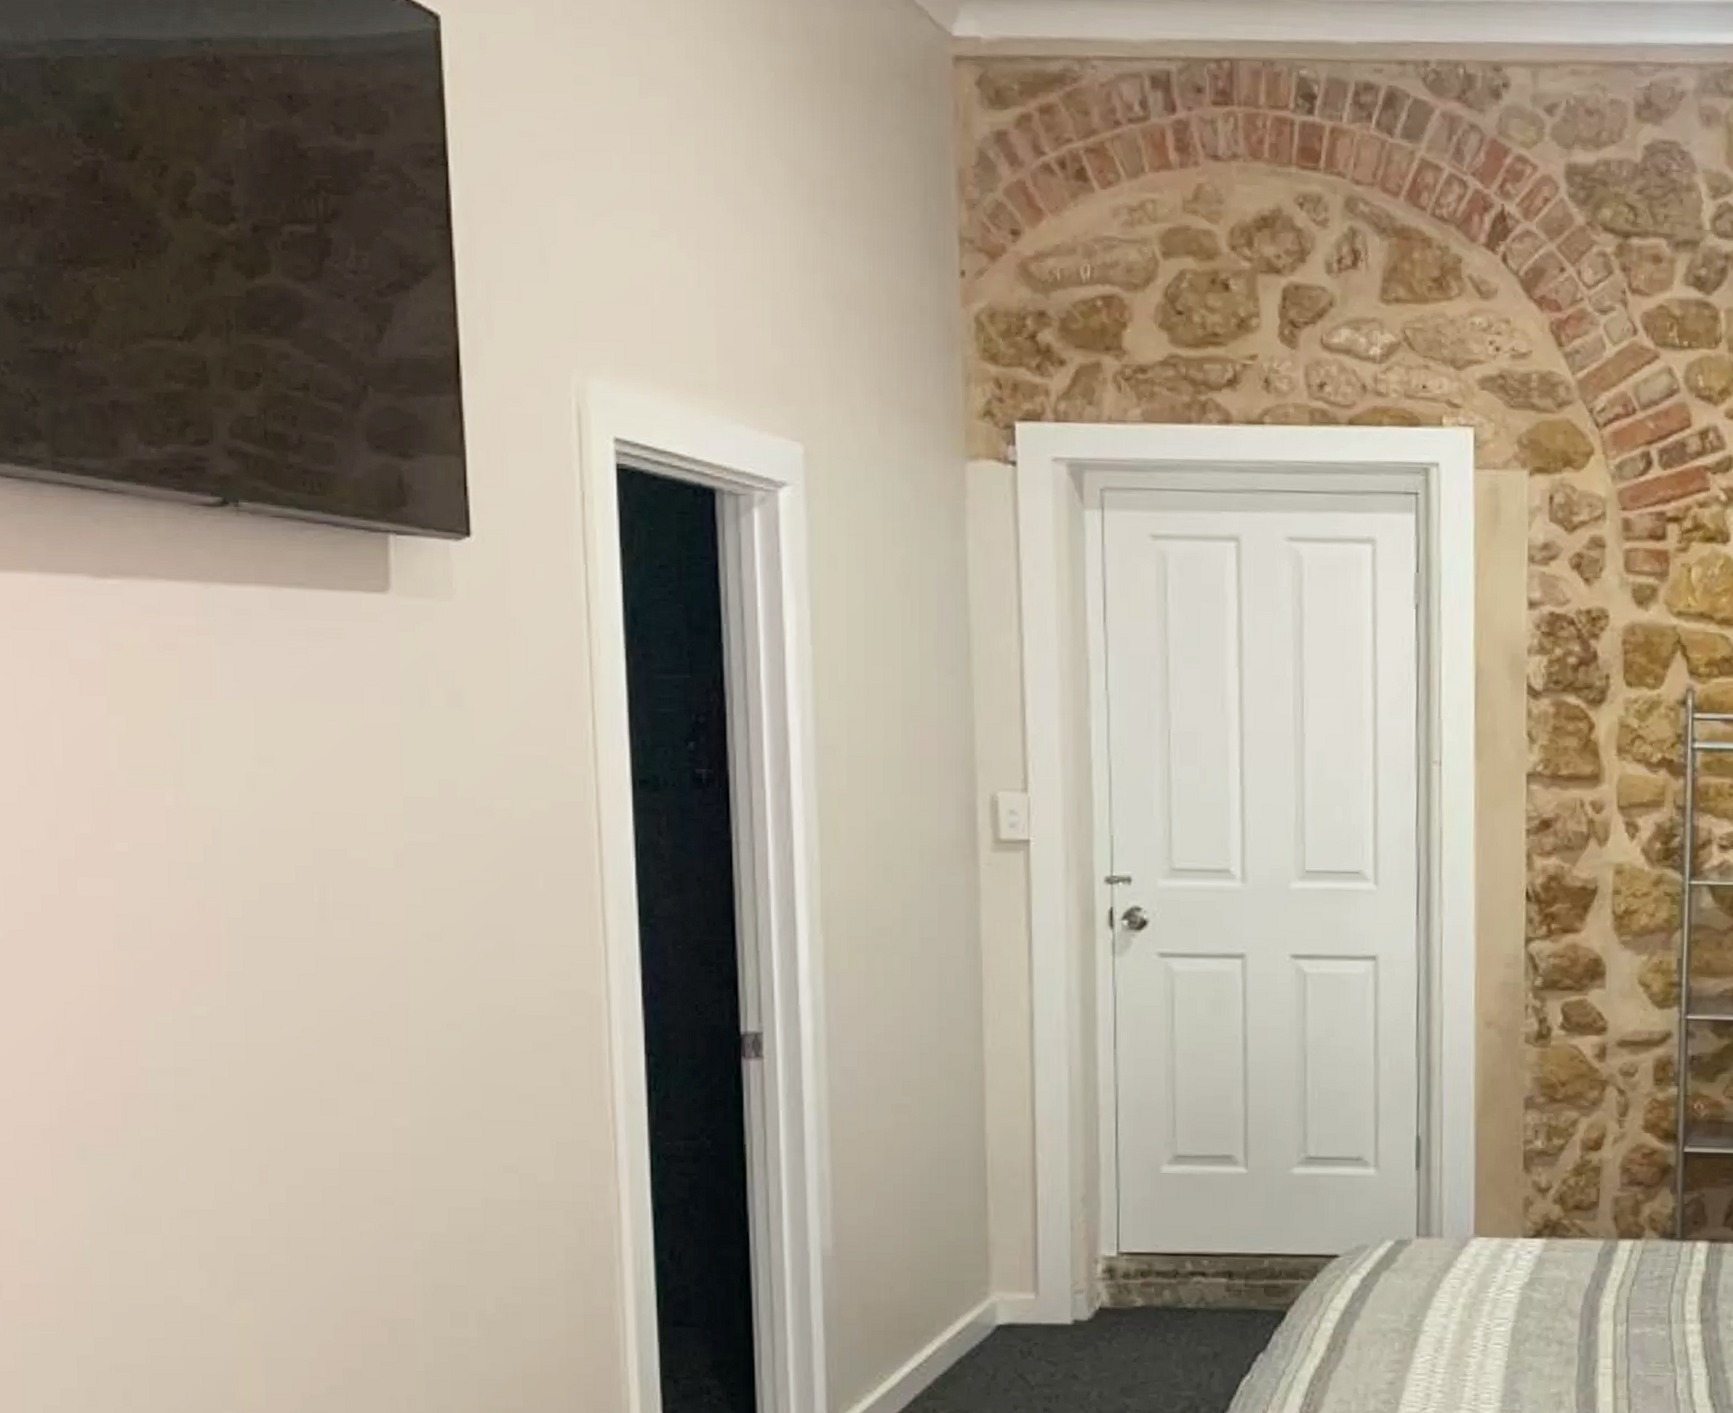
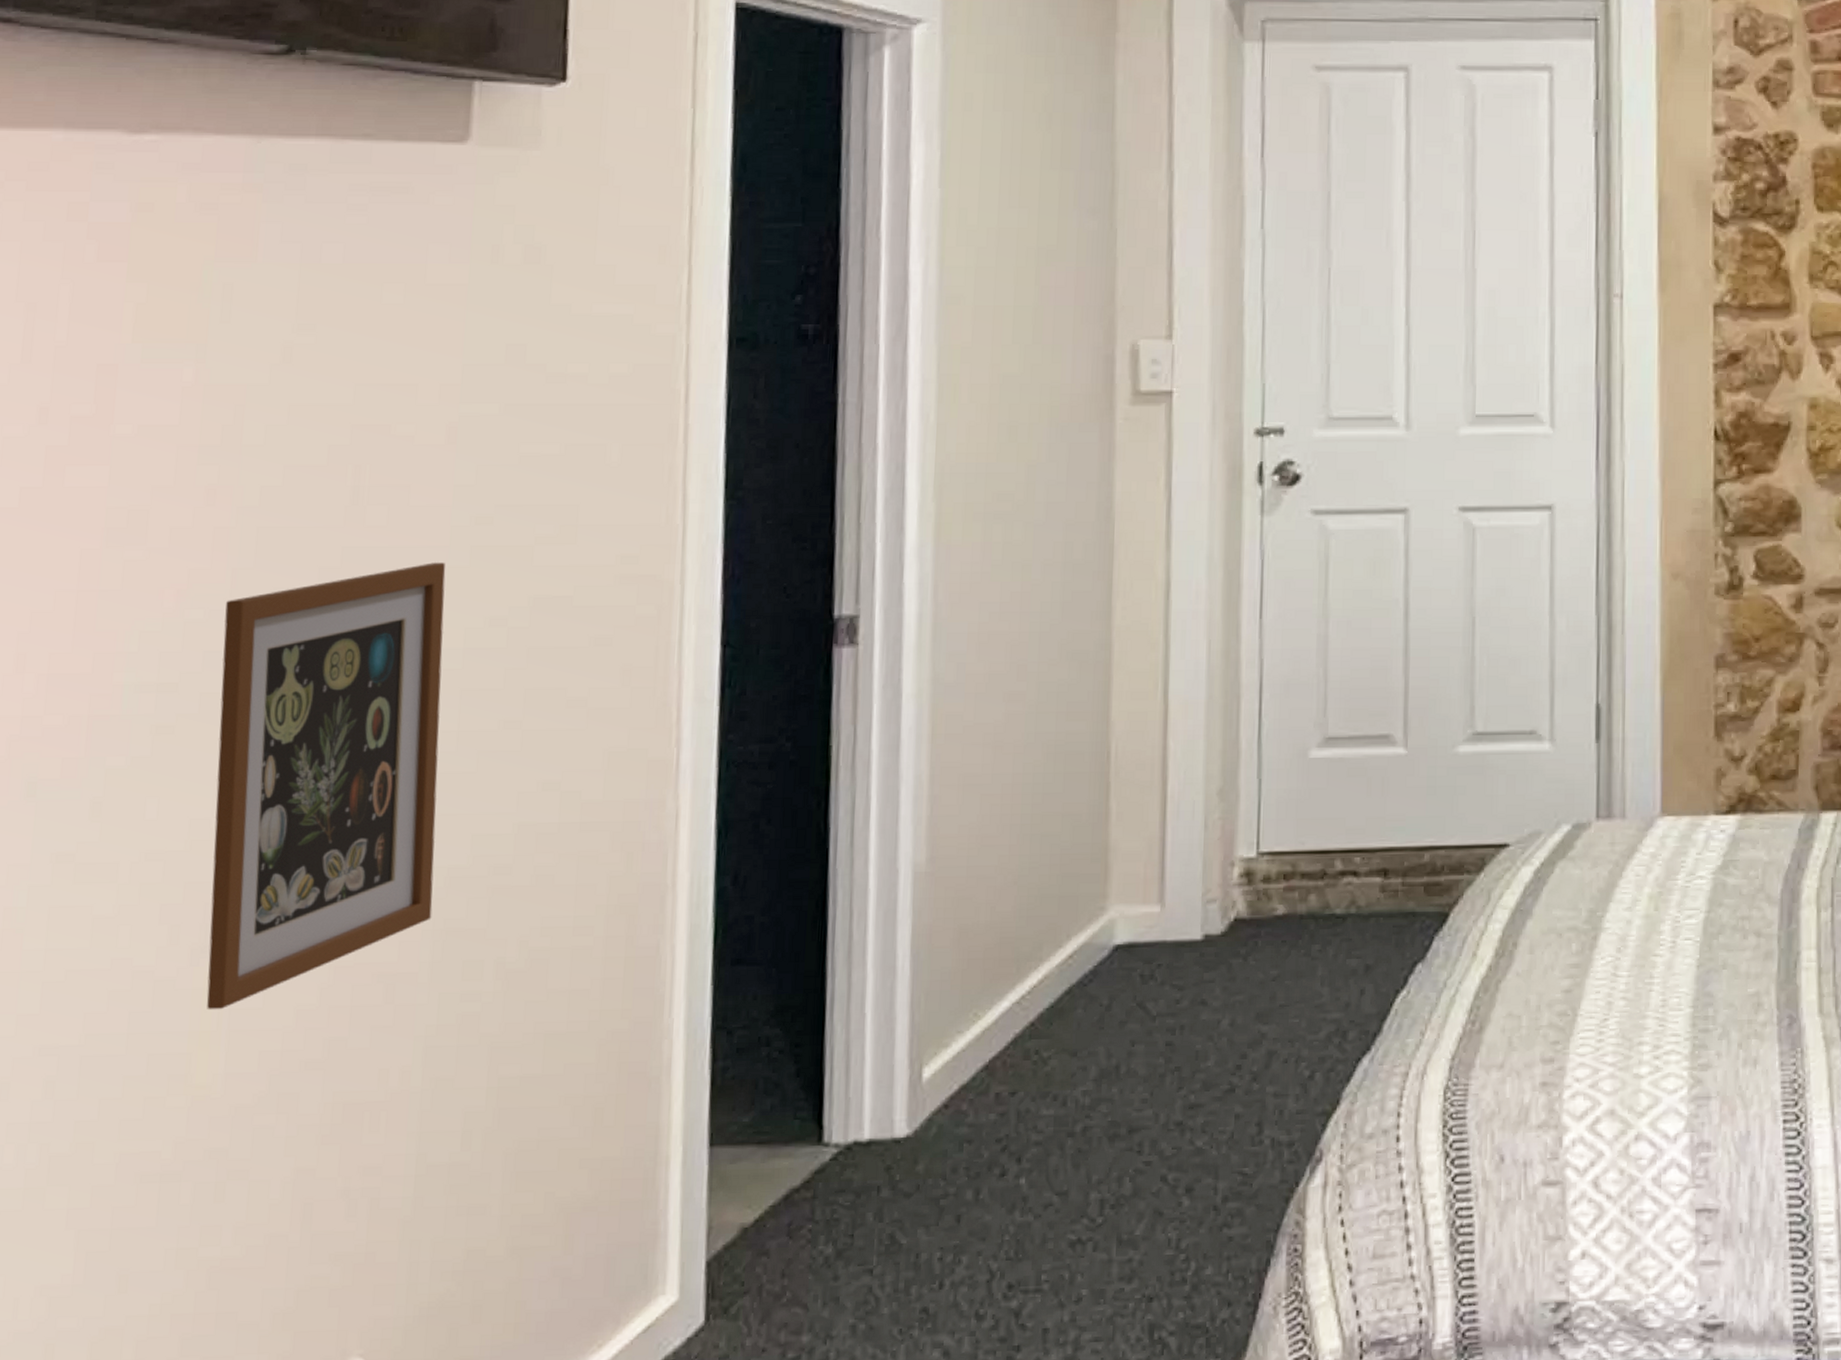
picture frame: none [224,972,421,1342] -> present [206,562,446,1010]

